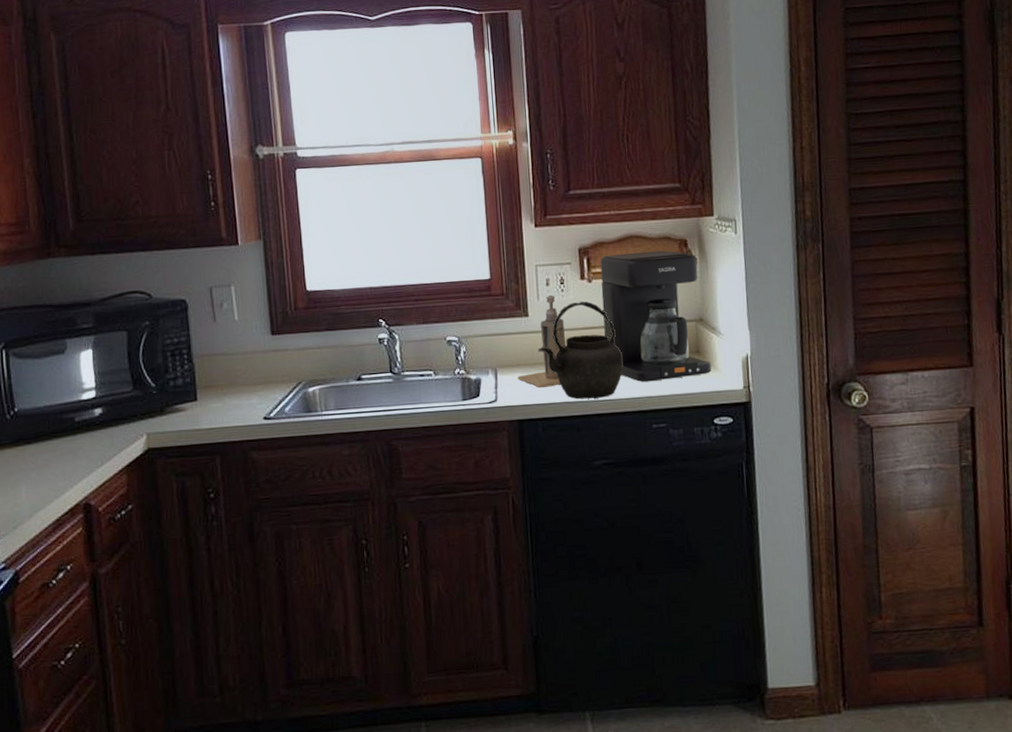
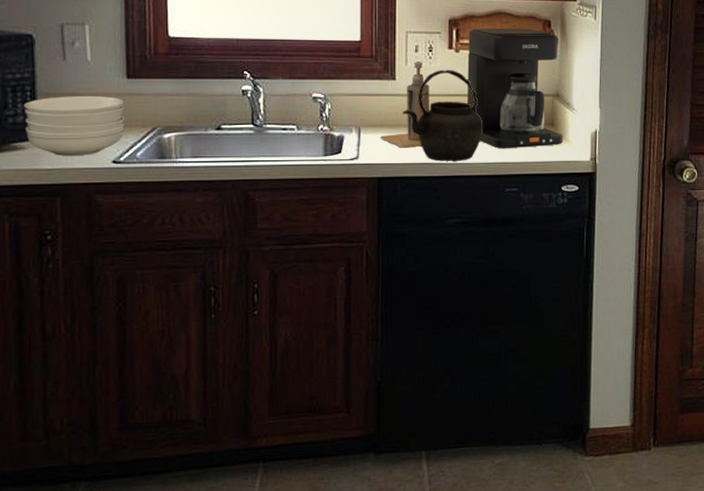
bowl: none [182,354,273,416] -> present [23,96,125,157]

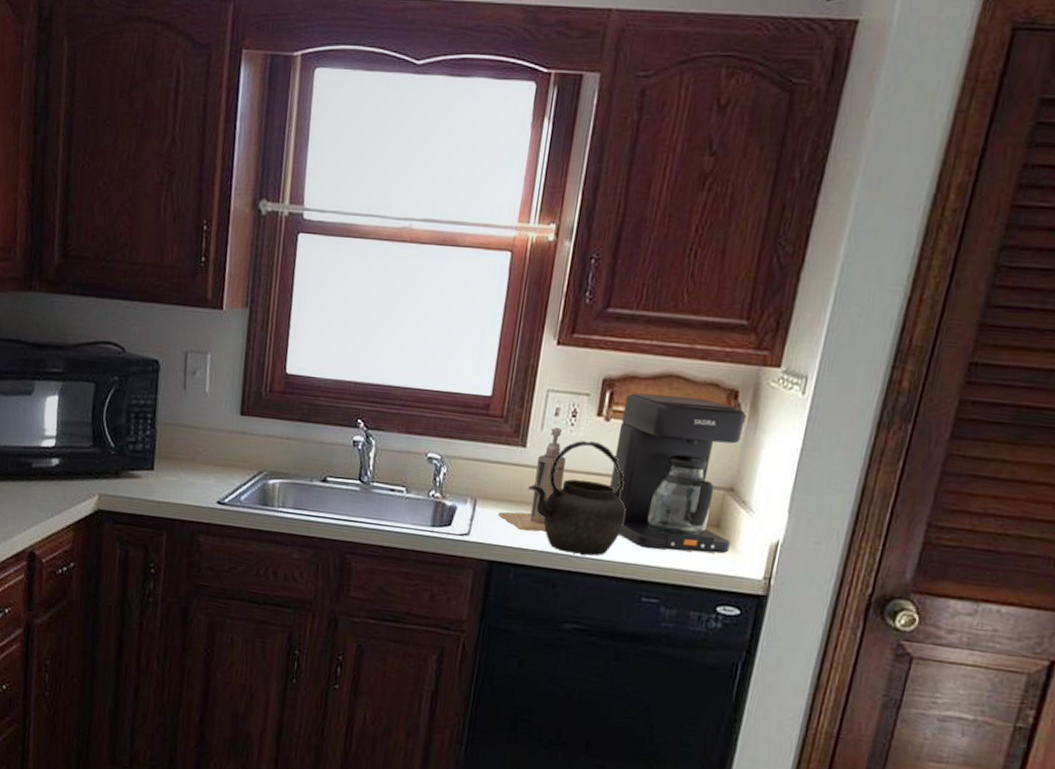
bowl: present [23,96,125,157] -> none [142,427,236,492]

